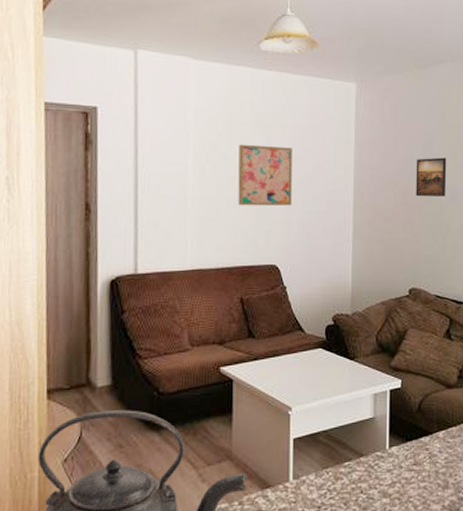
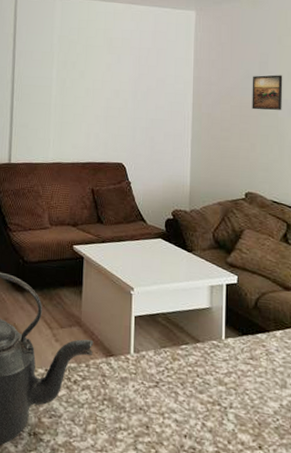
wall art: present [238,144,292,206] -> none [91,62,138,114]

